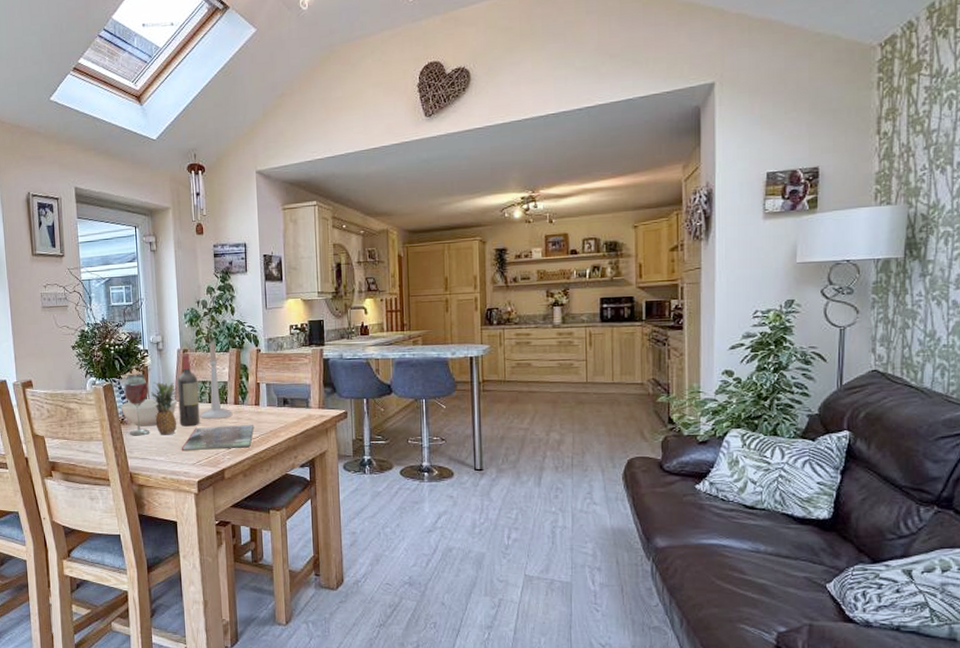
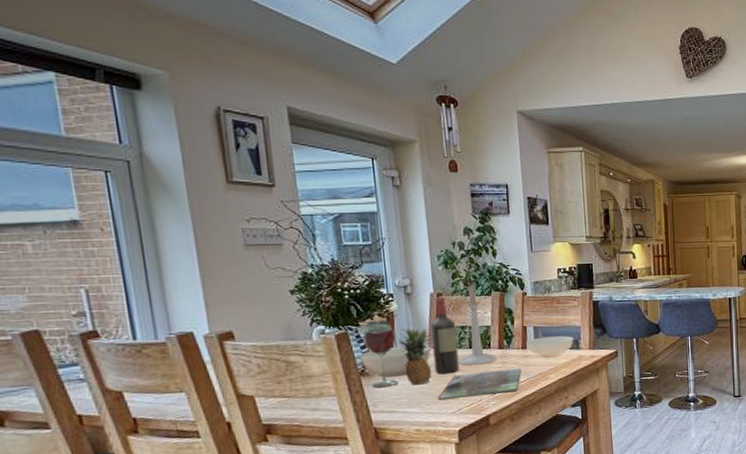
bowl: none [259,393,305,415] -> present [526,335,575,357]

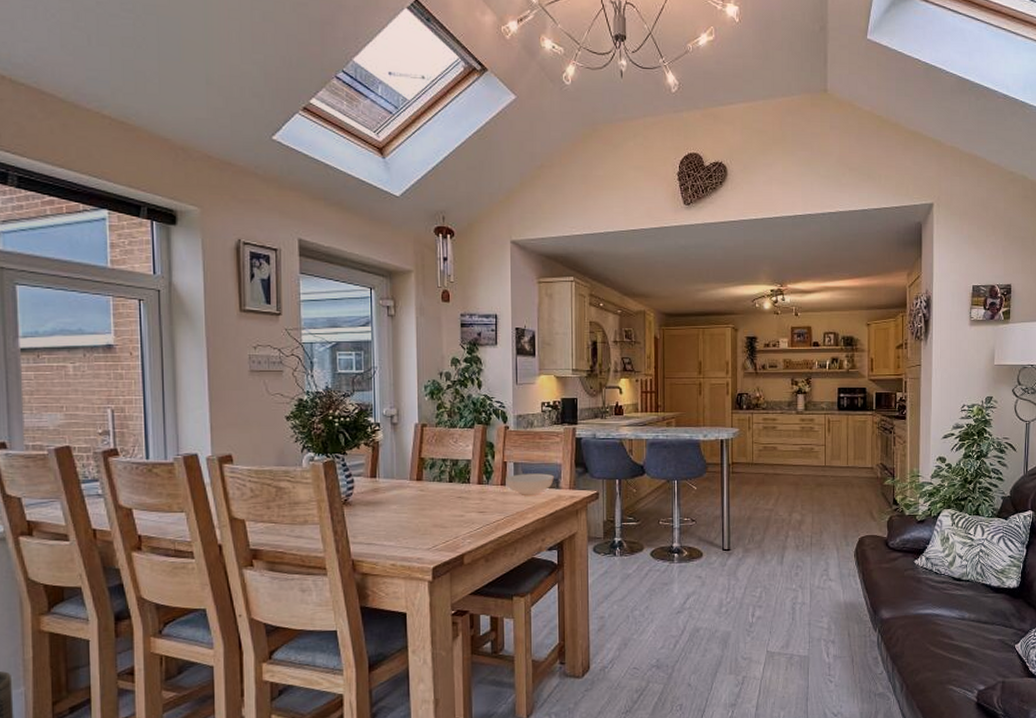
bowl: present [359,345,432,377] -> none [344,476,412,508]
wineglass: present [363,320,398,388] -> none [349,449,379,519]
fruit: present [397,328,432,385] -> none [381,458,414,518]
wine bottle: present [430,296,460,375] -> none [413,427,438,508]
magazine: present [437,368,522,401] -> none [415,506,500,535]
candlestick: present [459,285,497,366] -> none [438,417,476,501]

